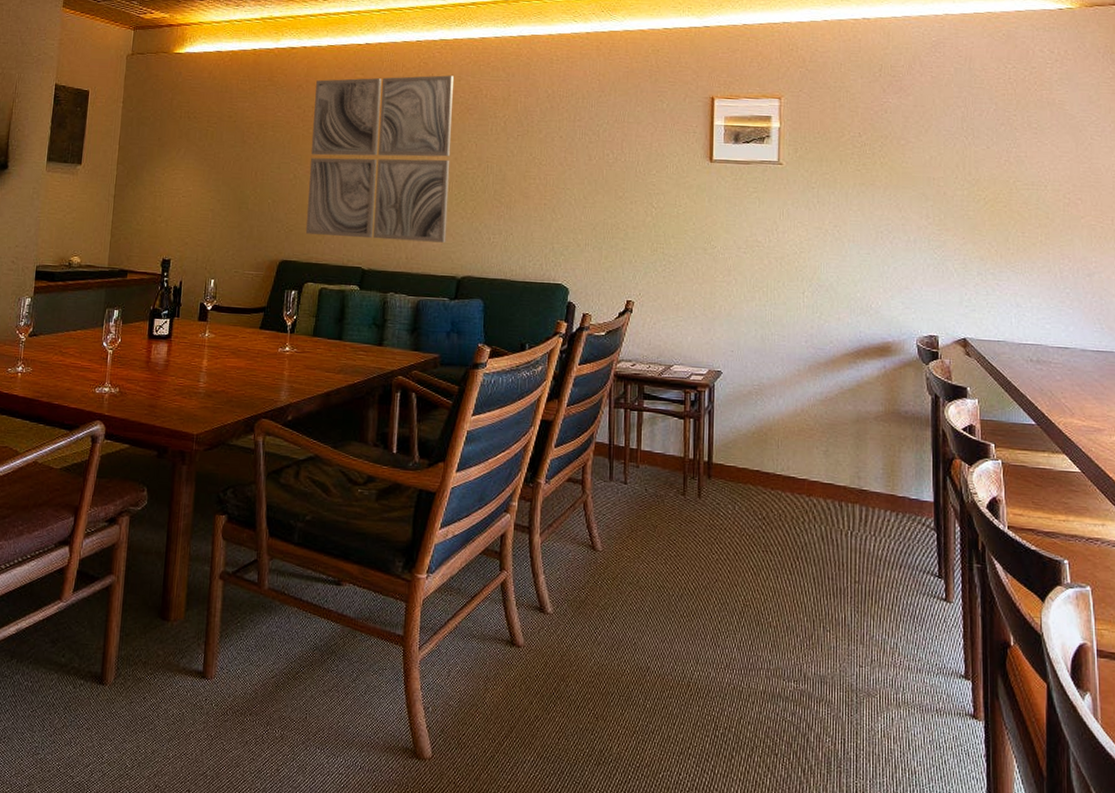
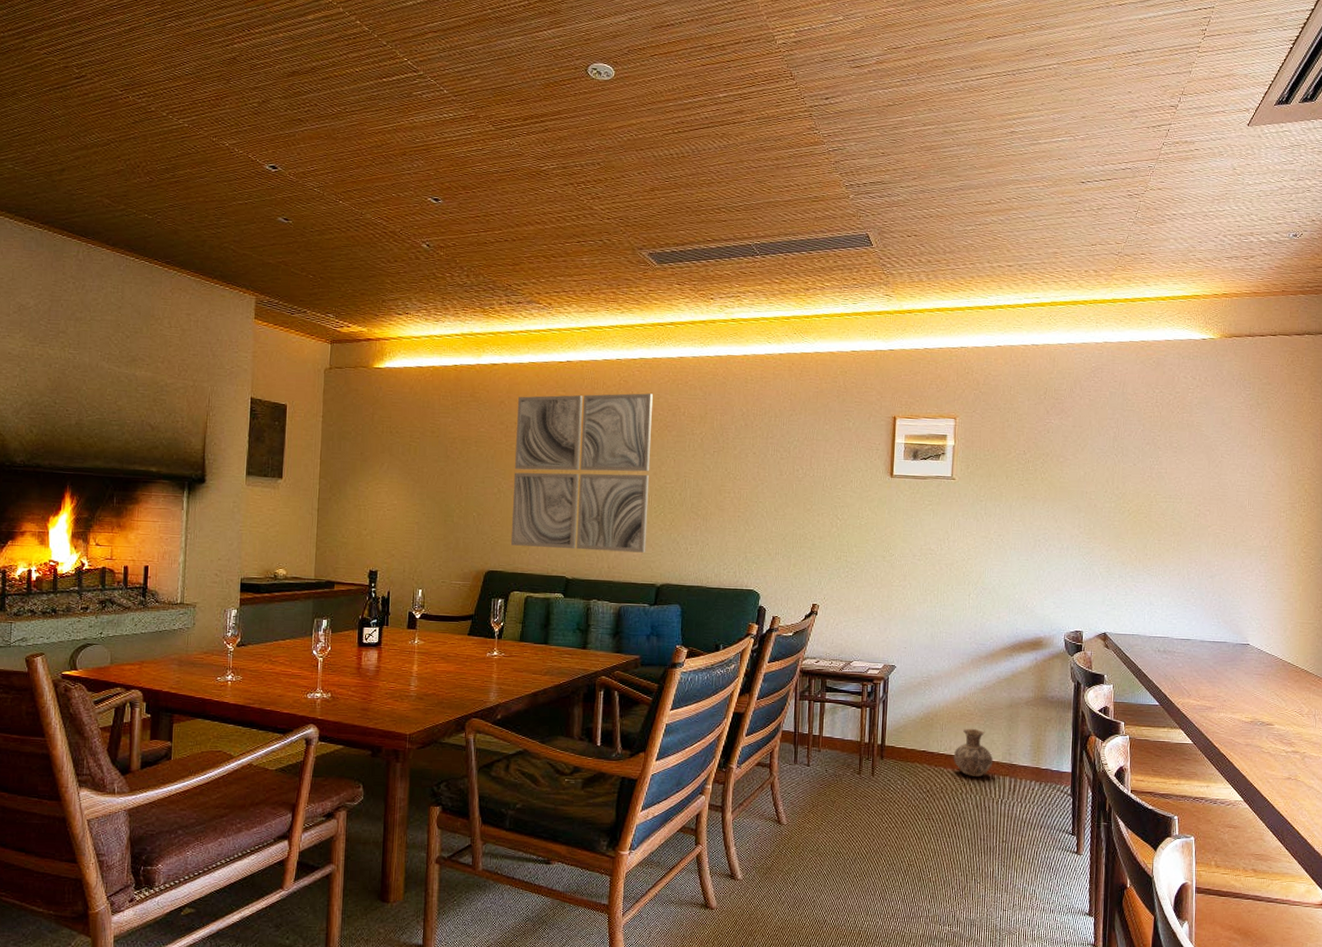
ceramic jug: none [792,445,840,504] -> present [953,728,994,778]

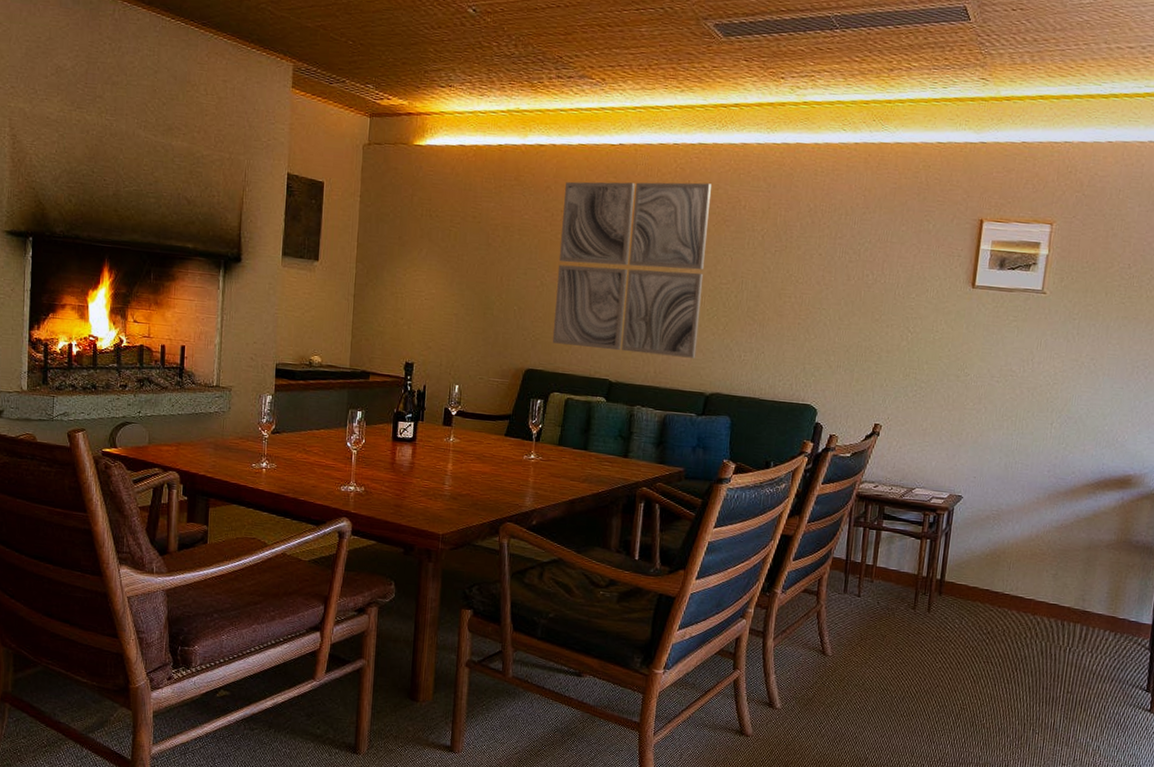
ceramic jug: present [953,728,994,778] -> none [1019,569,1065,622]

